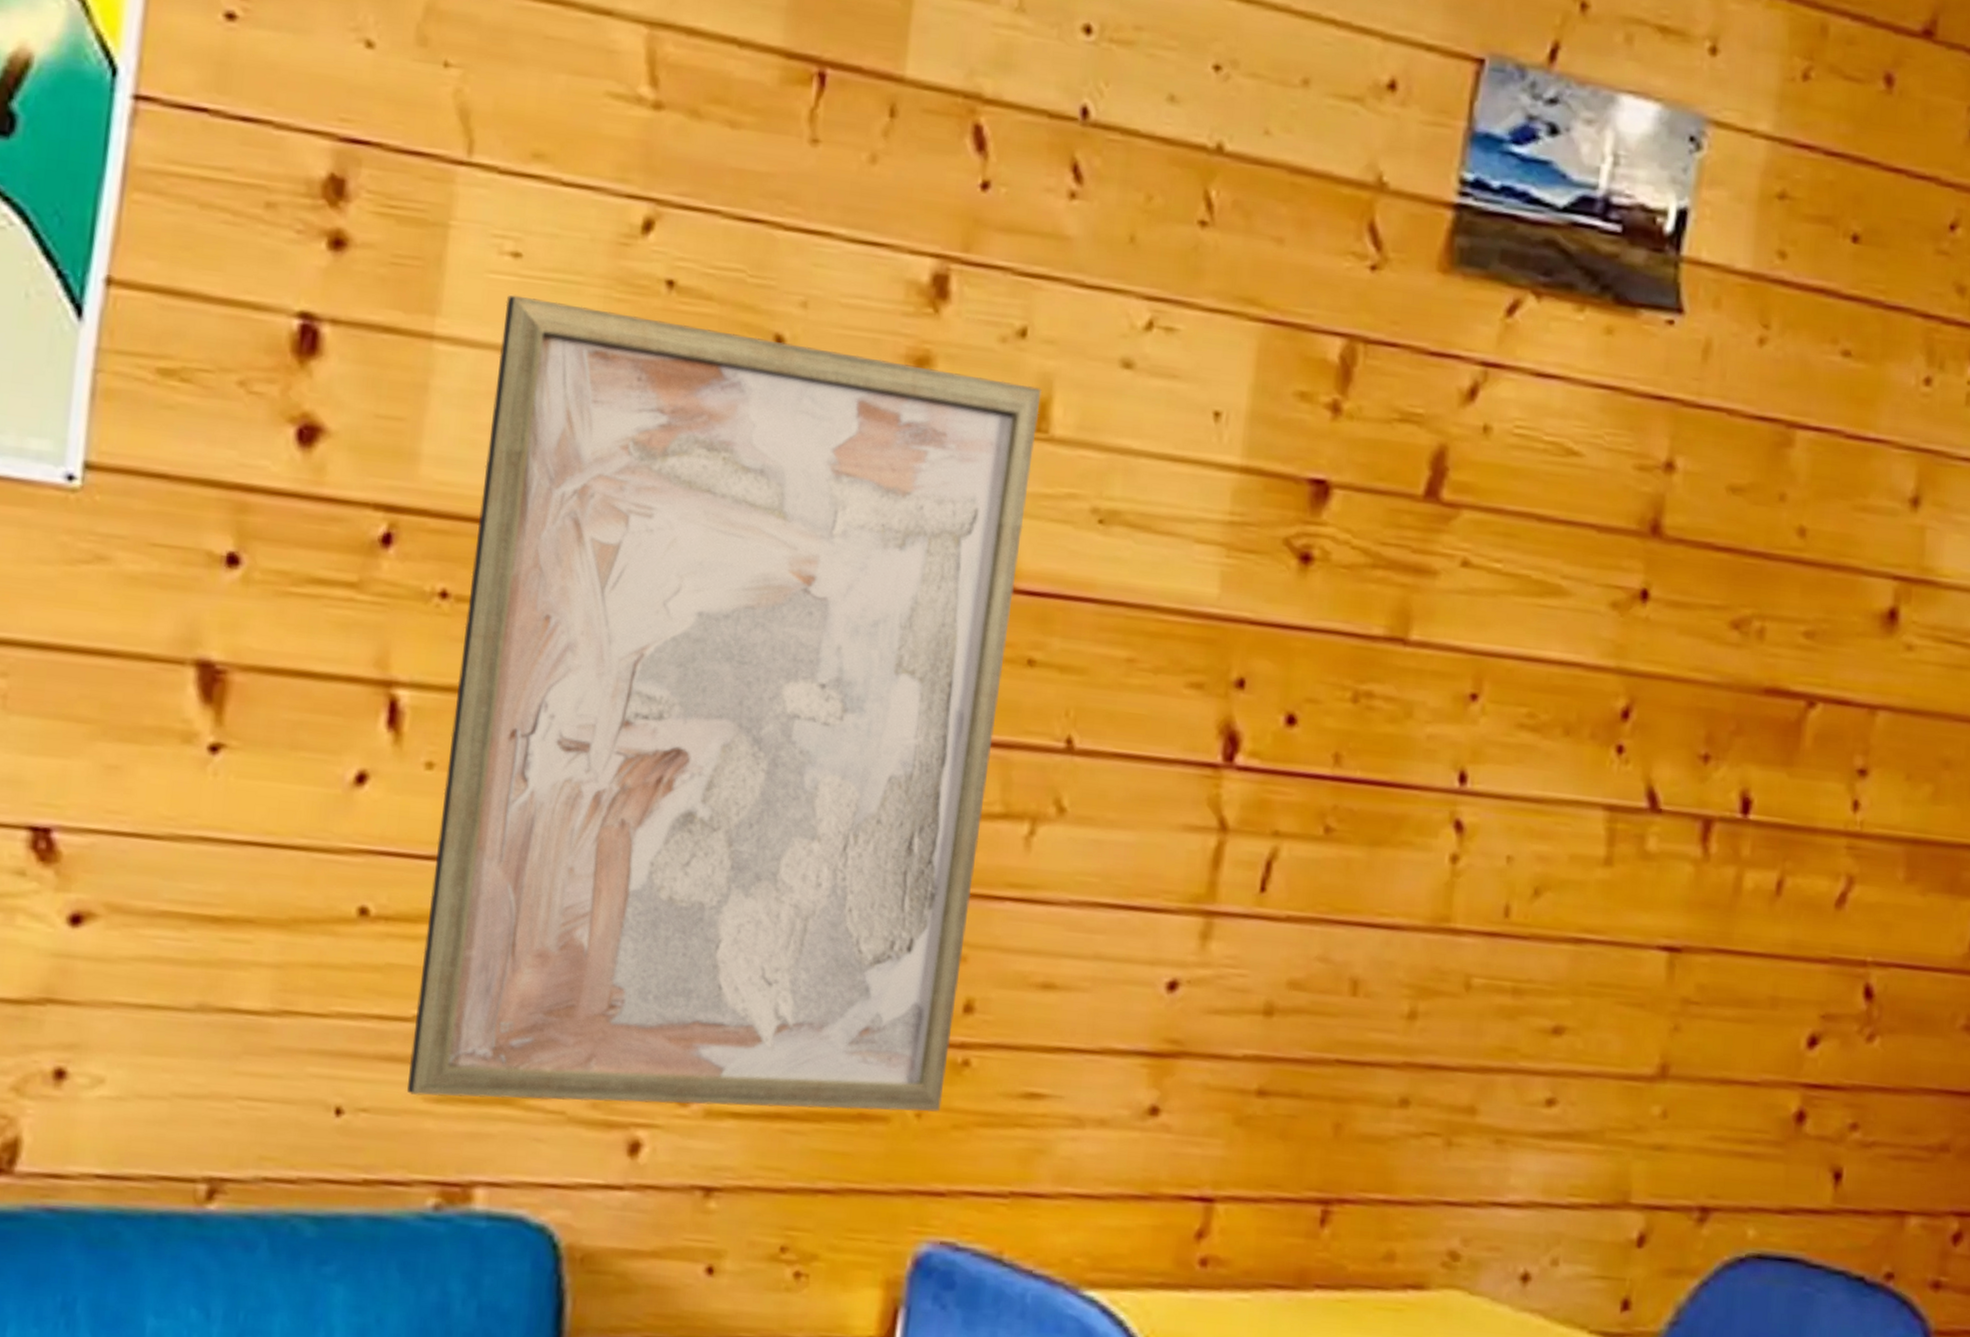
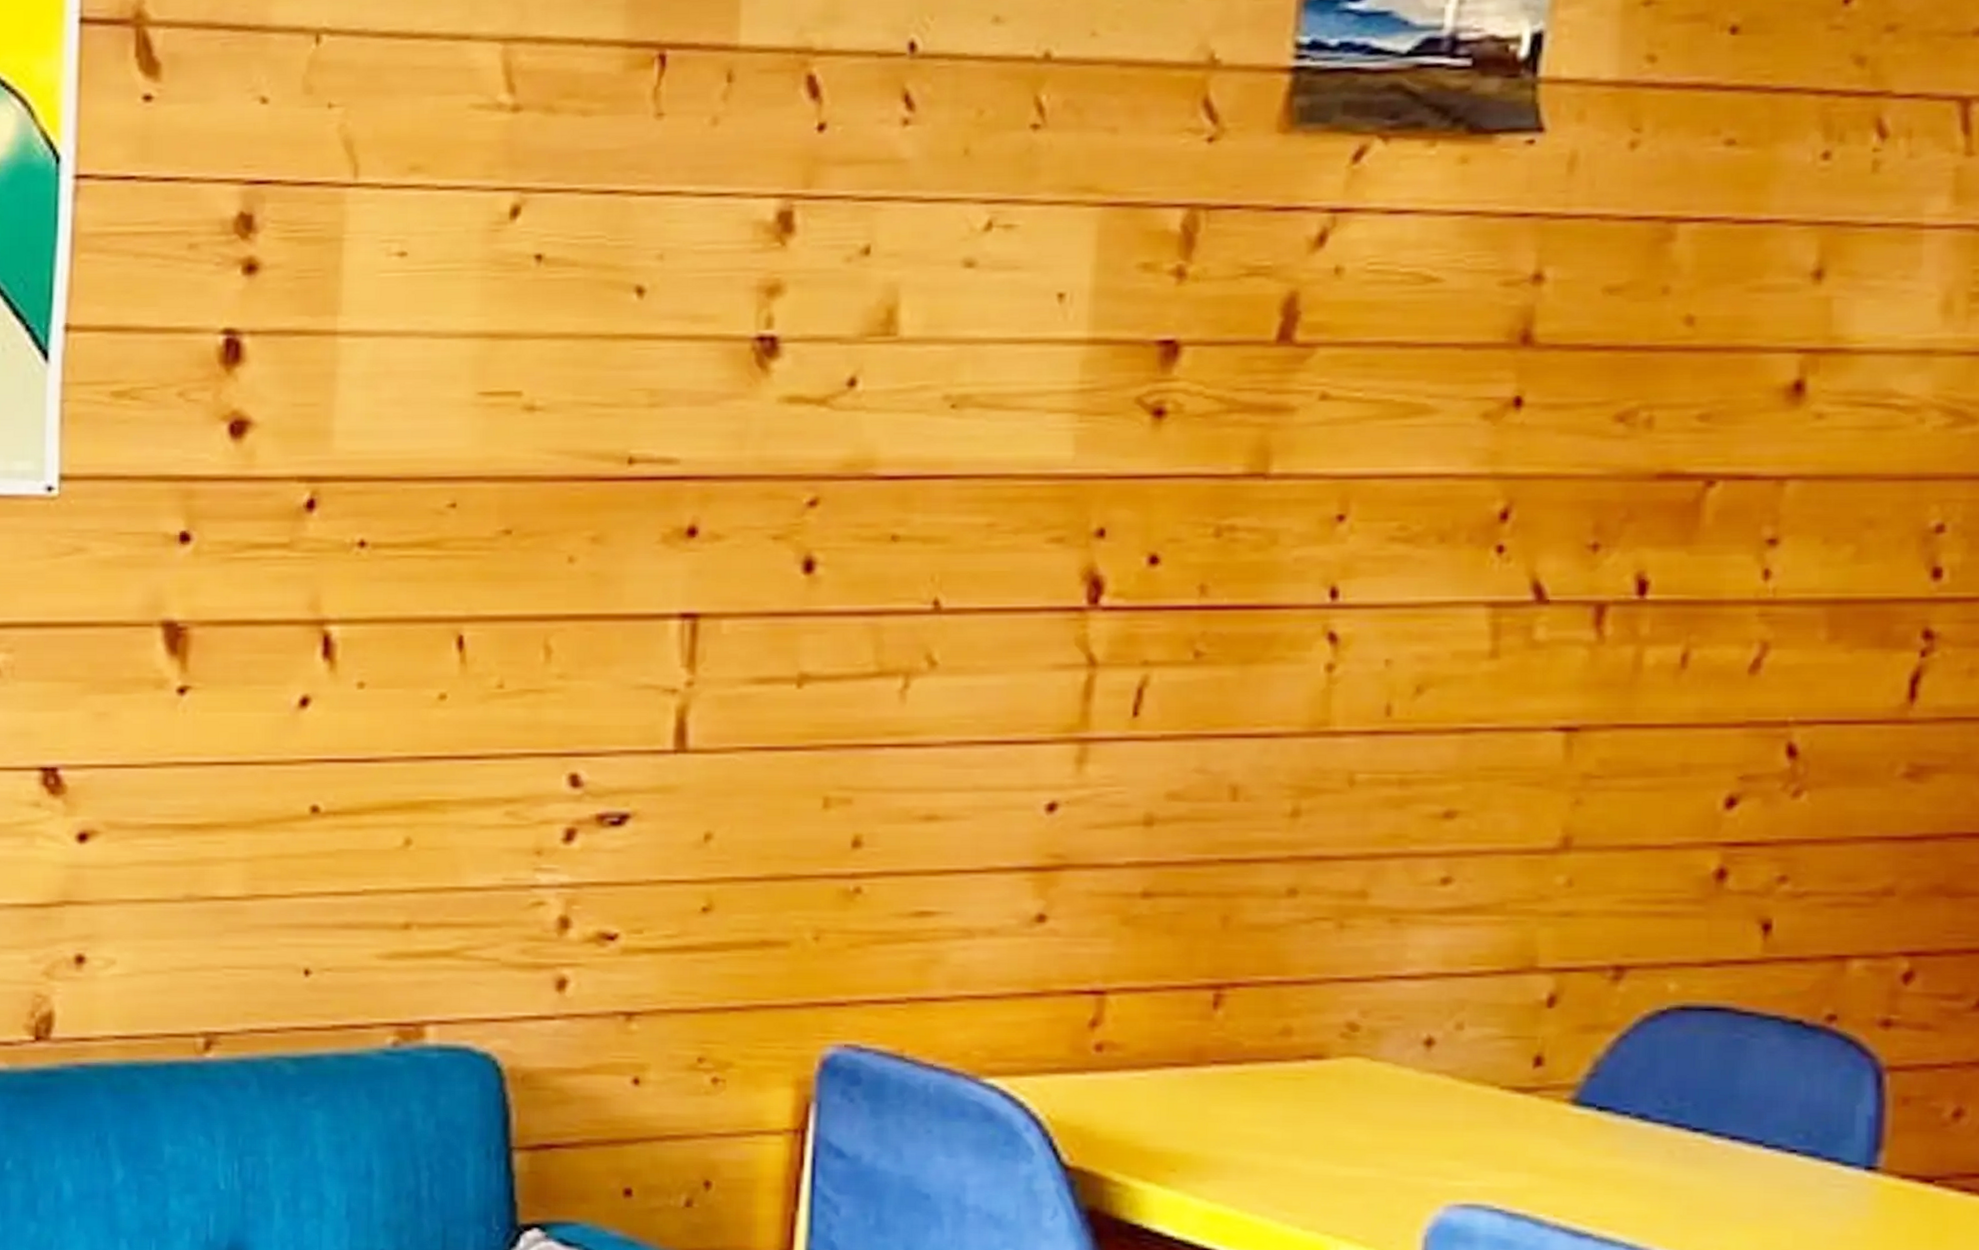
wall art: present [406,294,1042,1113] -> none [362,288,888,955]

